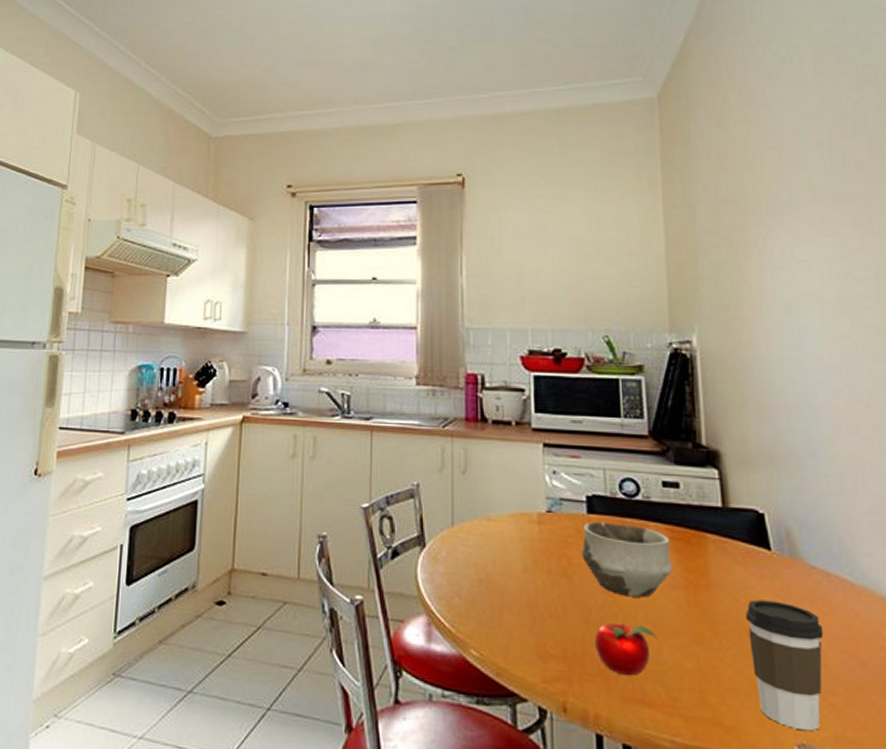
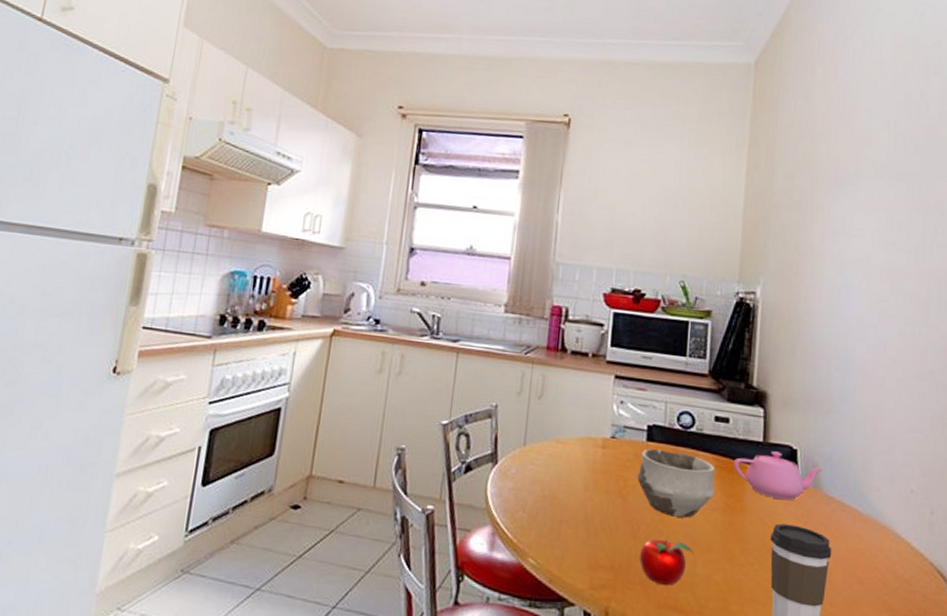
teapot: none [691,517,801,573] -> present [734,451,825,501]

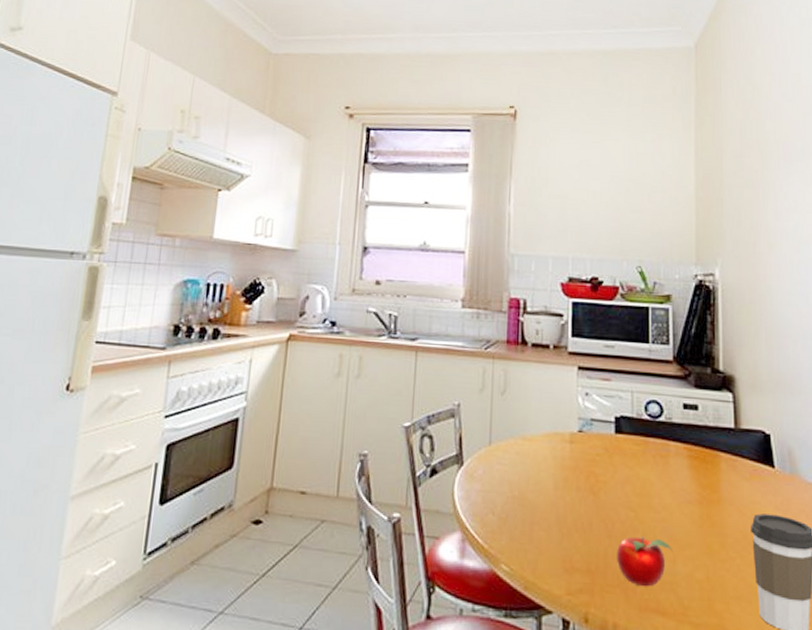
ceramic bowl: present [637,448,715,518] -> none [608,440,689,513]
teapot: present [734,451,825,501] -> none [707,437,801,489]

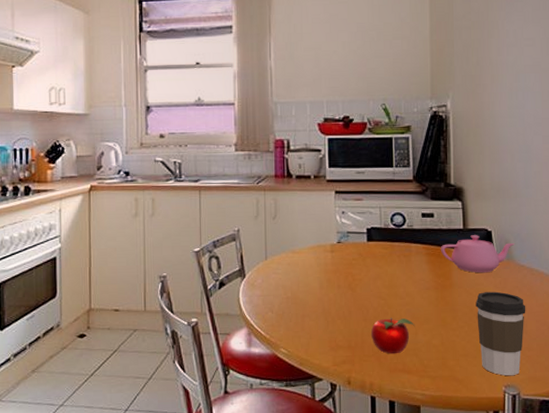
teapot: none [707,437,801,489] -> present [441,235,516,273]

